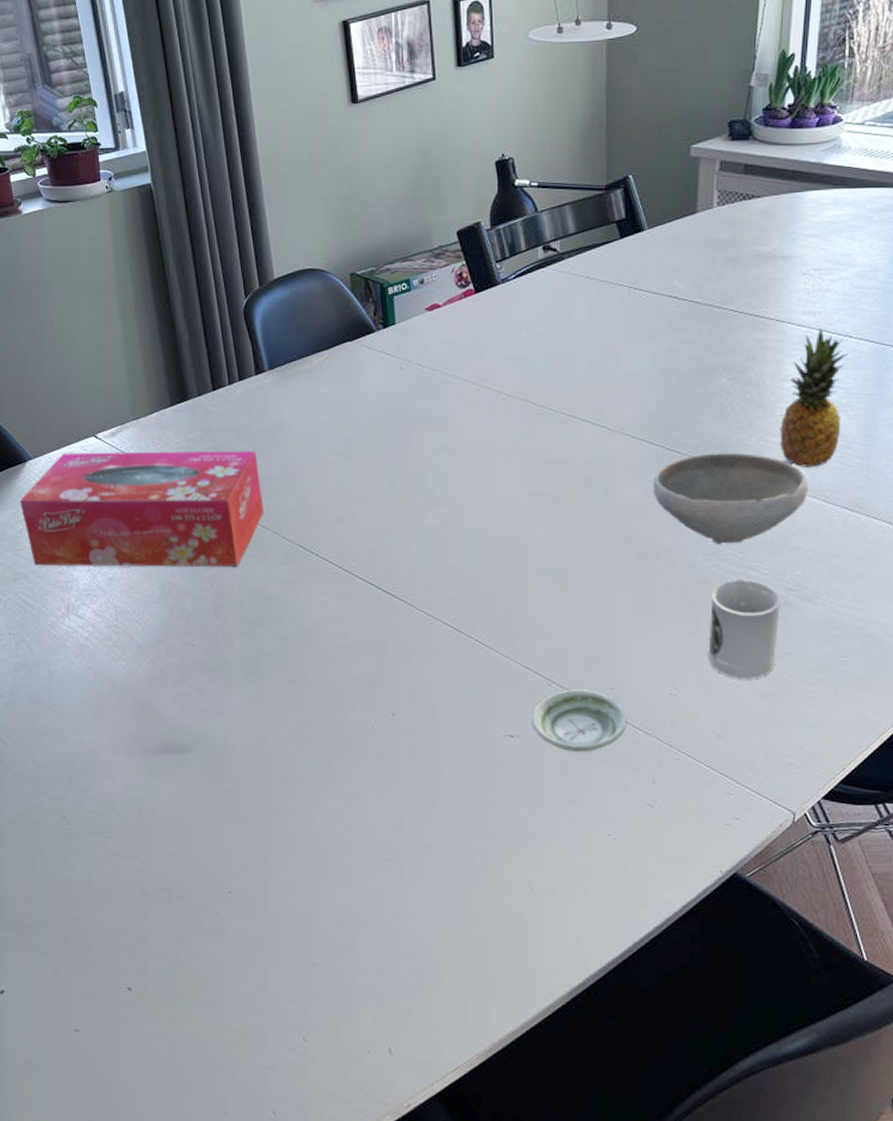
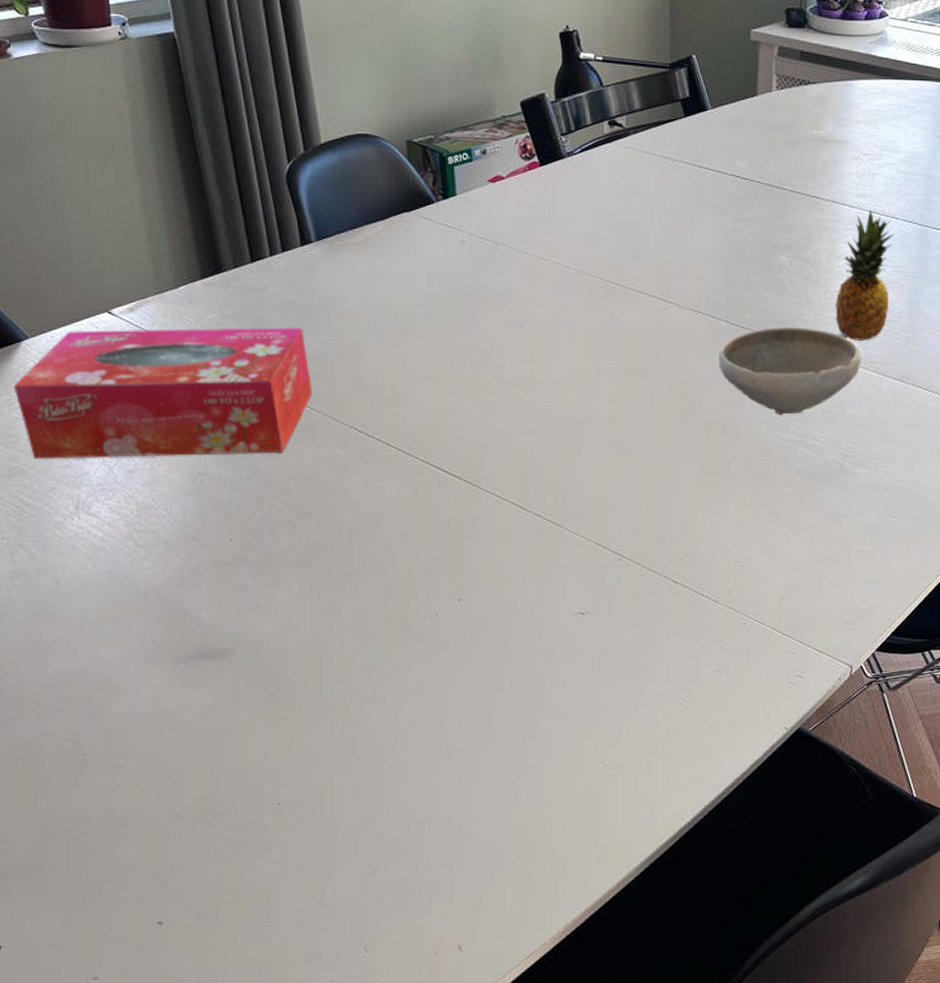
saucer: present [530,689,627,752] -> none [601,562,696,624]
cup: present [708,577,780,680] -> none [772,446,837,543]

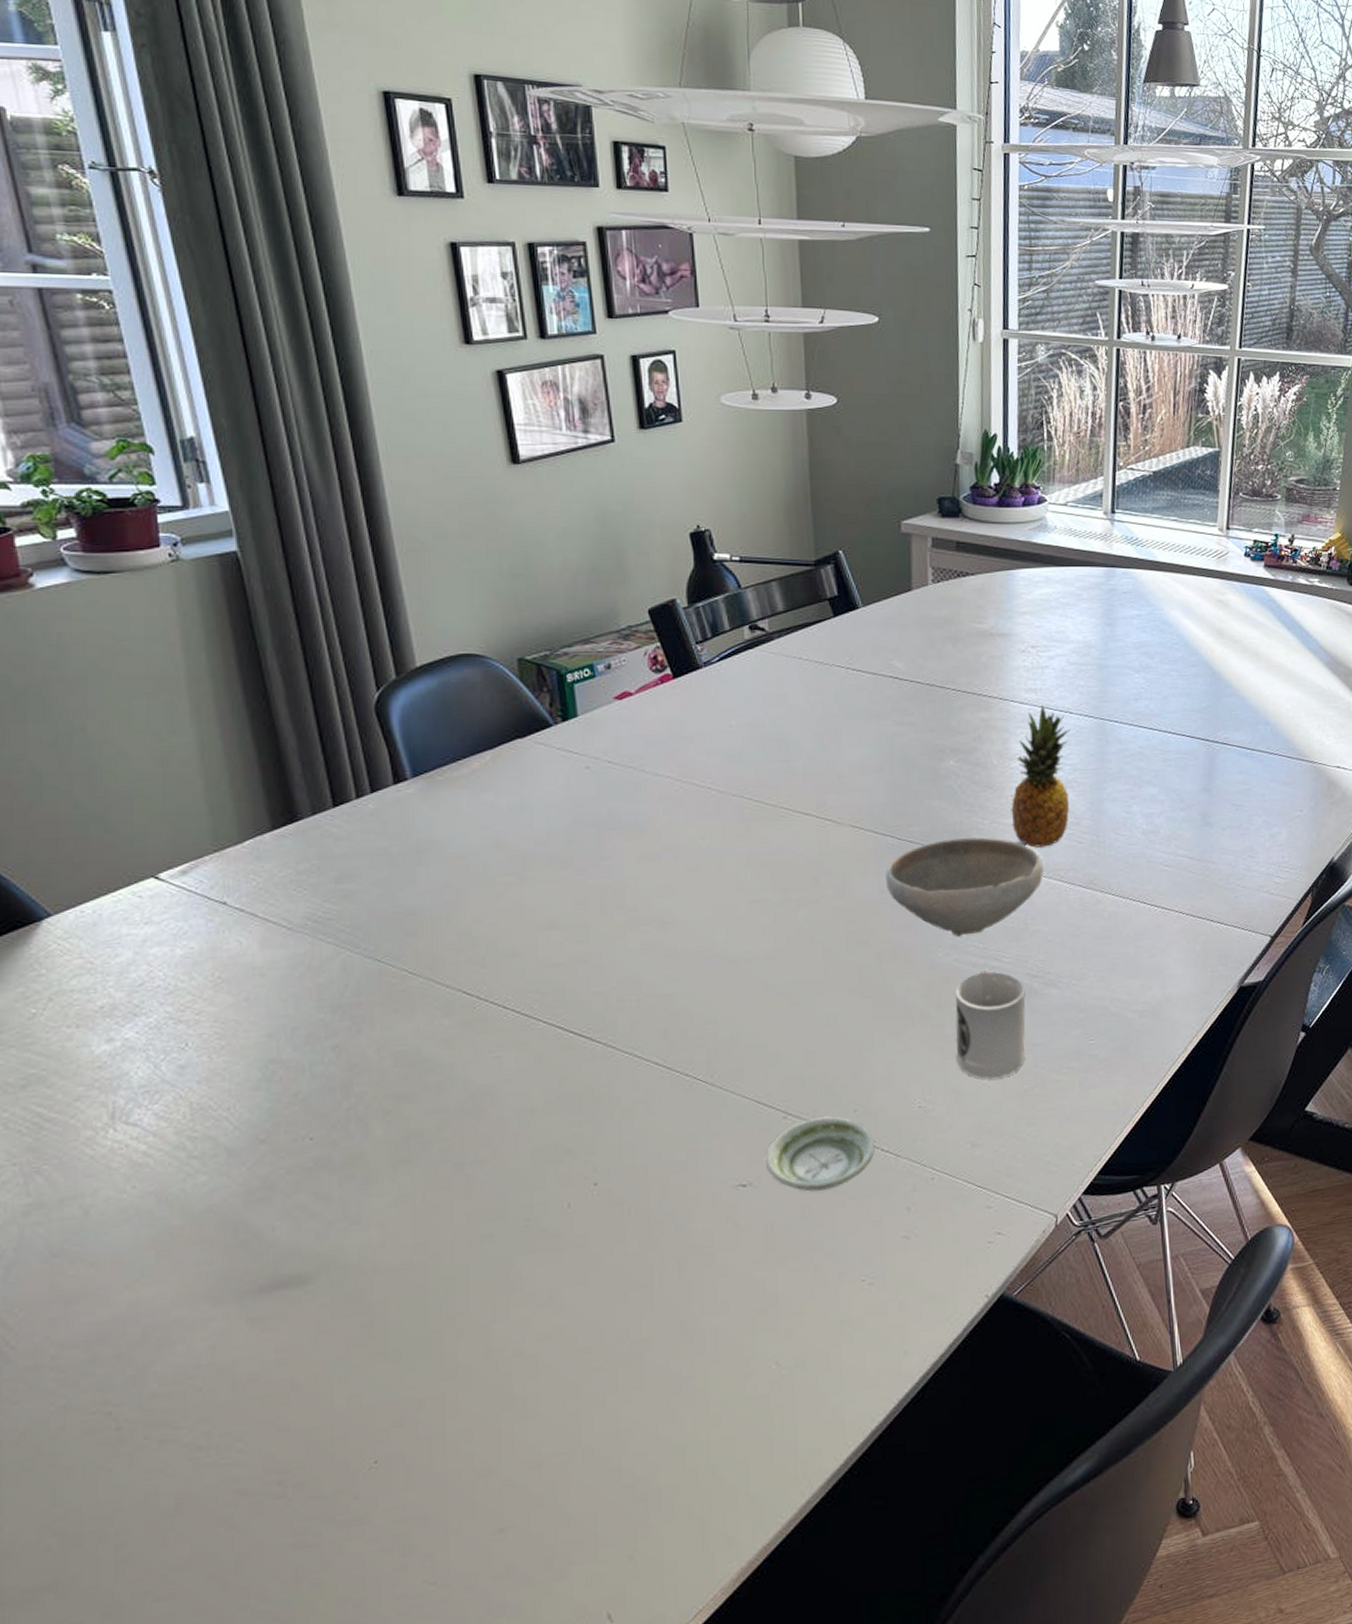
tissue box: present [13,328,312,460] -> none [30,879,410,1063]
saucer: none [601,562,696,624] -> present [765,1116,875,1192]
cup: none [772,446,837,543] -> present [955,969,1026,1080]

